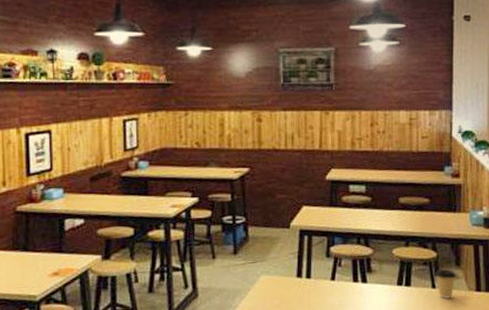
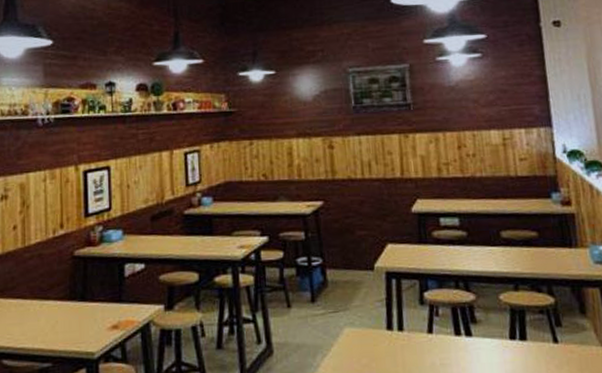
coffee cup: present [436,268,457,299] -> none [556,317,584,356]

